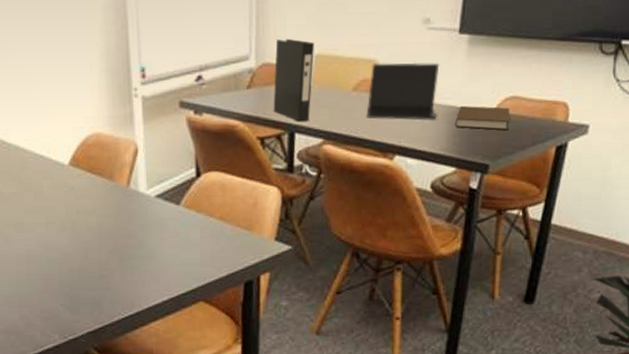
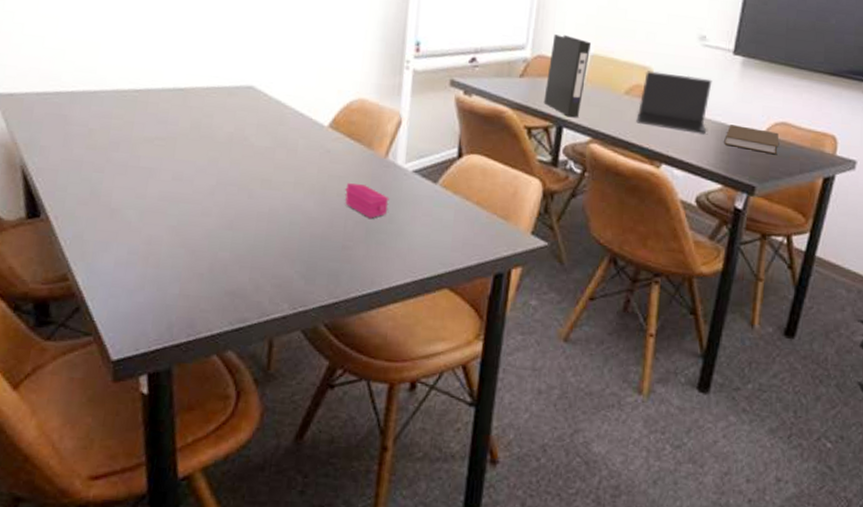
sticky notes: none [93,216,137,246] -> present [344,183,389,218]

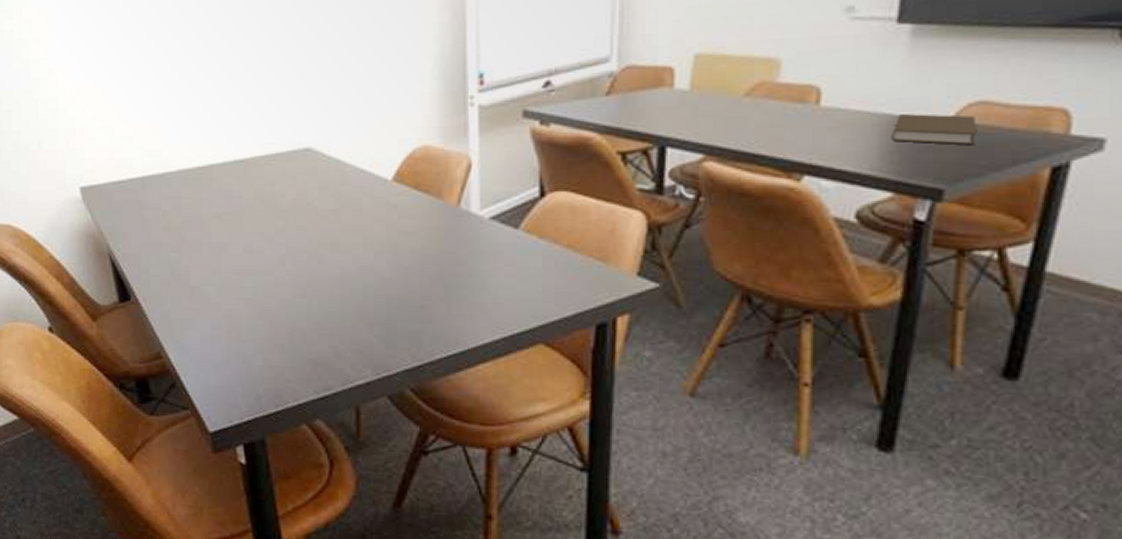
sticky notes: present [344,183,389,218] -> none [416,238,466,274]
binder: present [543,34,592,118] -> none [638,36,695,134]
laptop: present [636,71,712,135] -> none [763,60,868,132]

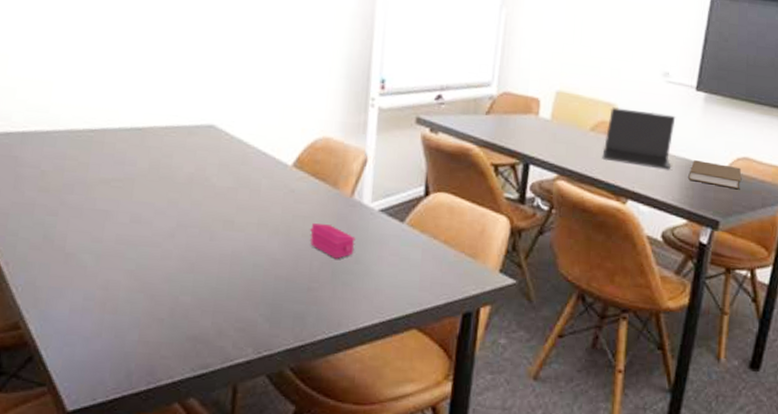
sticky notes: none [416,238,466,274] -> present [309,223,356,259]
laptop: none [763,60,868,132] -> present [602,107,676,170]

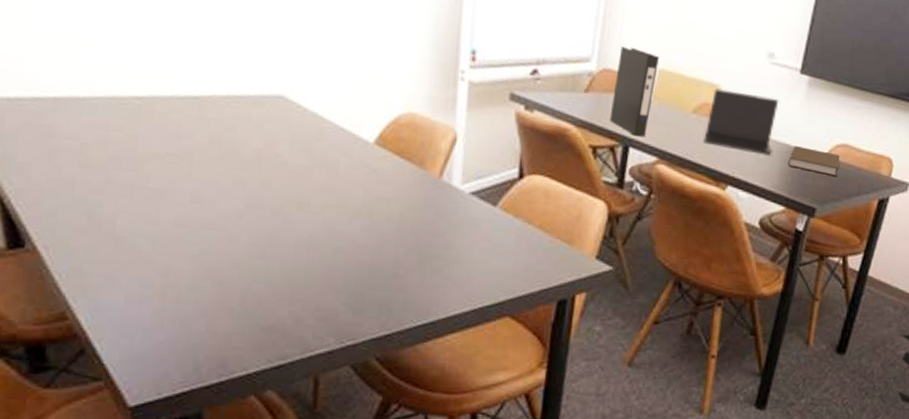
sticky notes: present [309,223,356,259] -> none [394,206,445,244]
binder: none [510,71,557,155] -> present [609,46,660,137]

